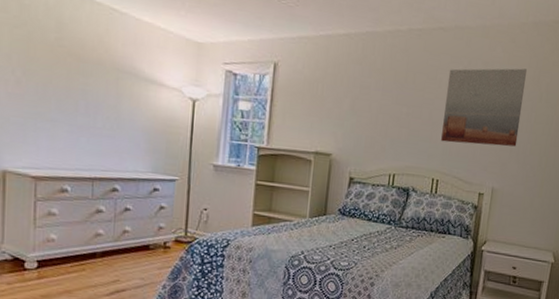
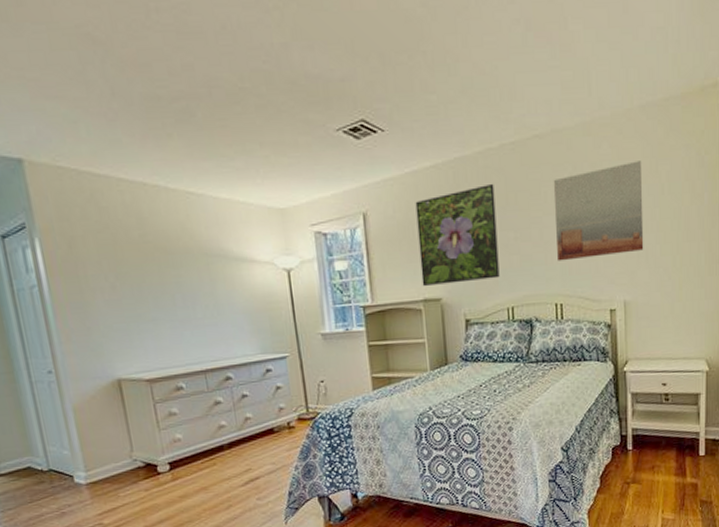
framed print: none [316,60,397,146] -> present [415,183,500,287]

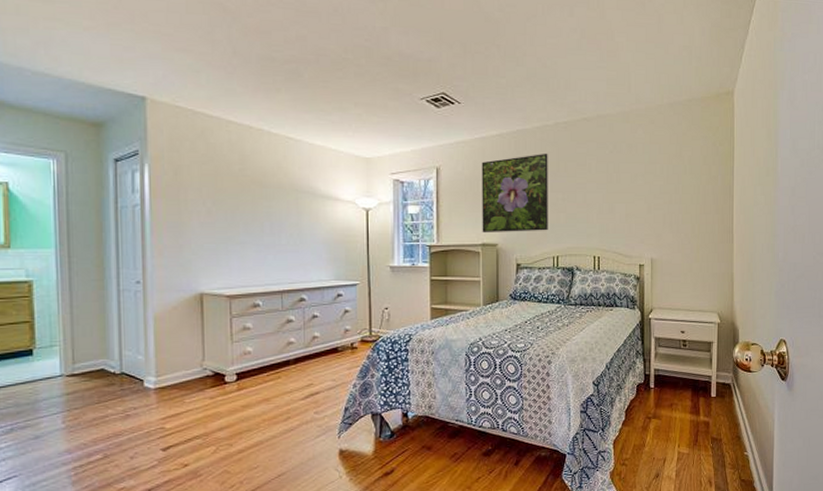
wall art: present [553,161,644,261] -> none [596,146,669,221]

